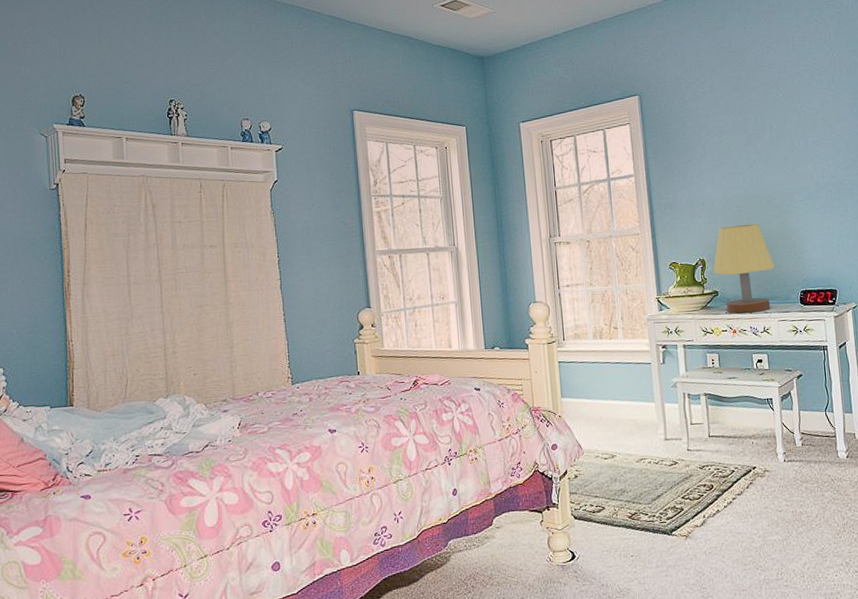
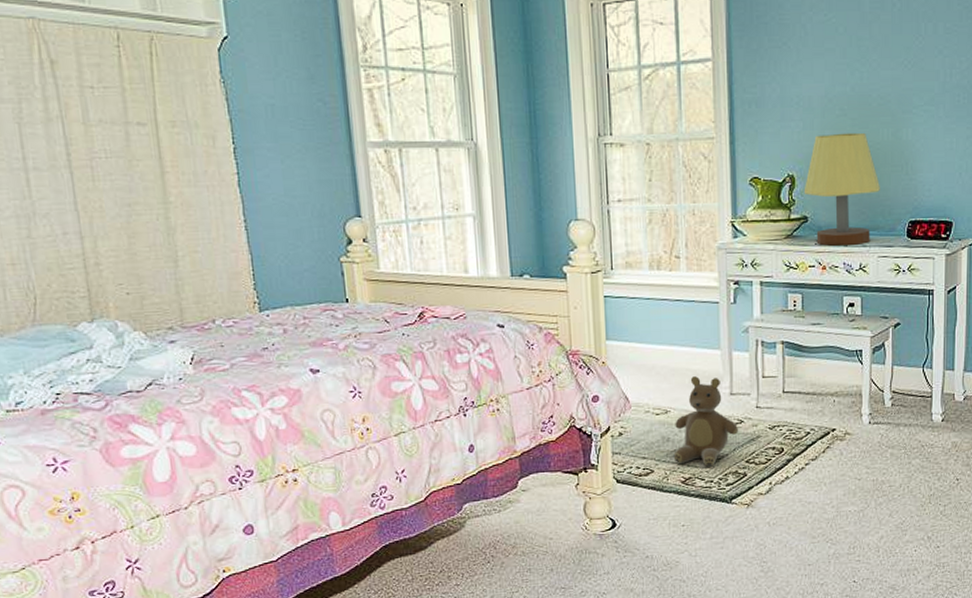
teddy bear: none [620,425,674,503] -> present [673,376,739,467]

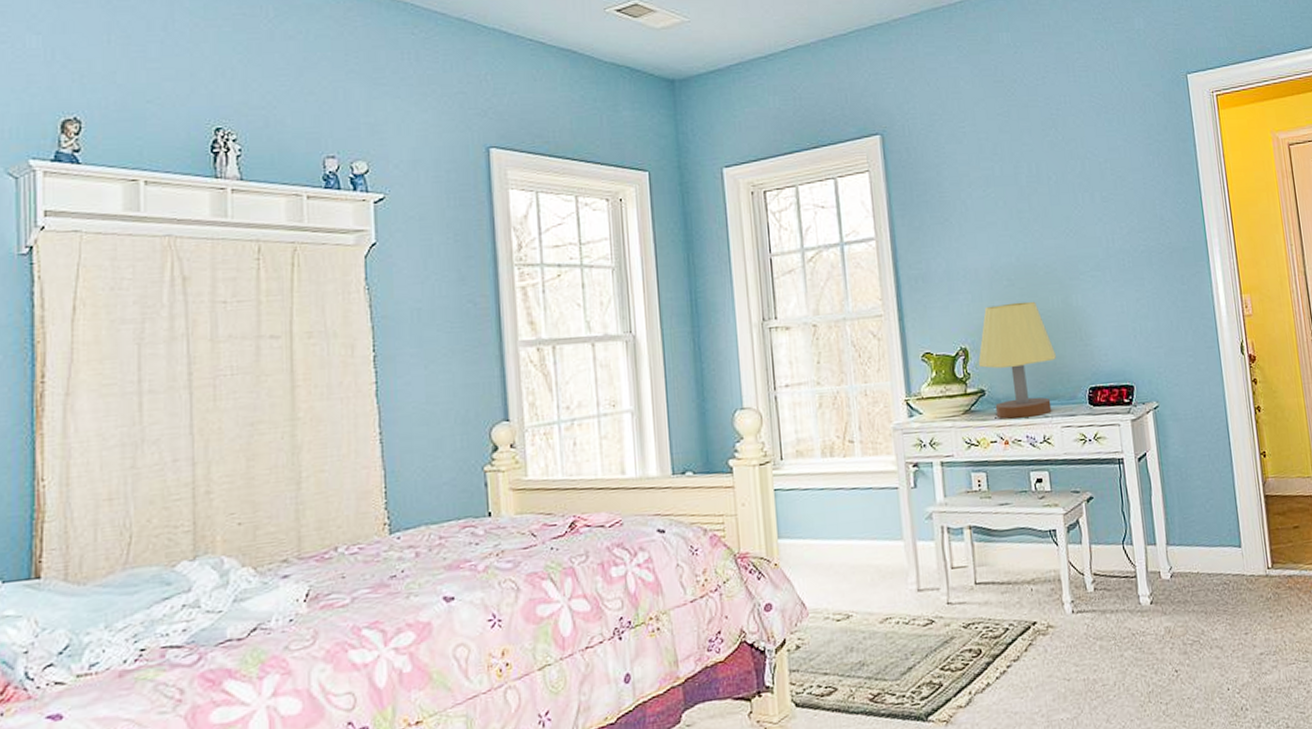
teddy bear: present [673,376,739,467] -> none [858,572,930,679]

